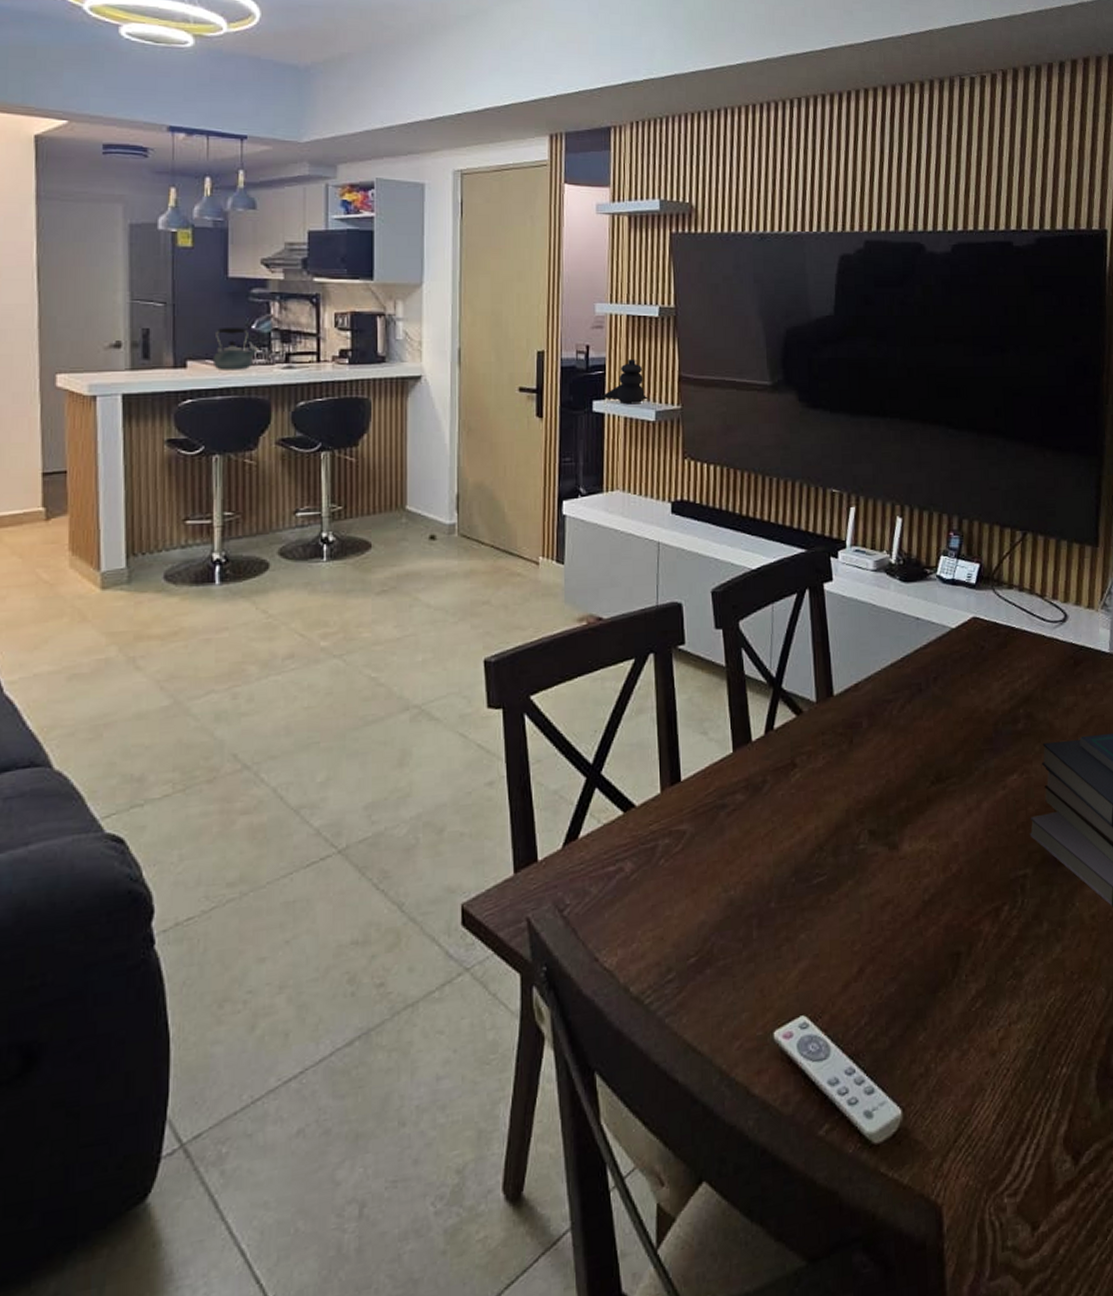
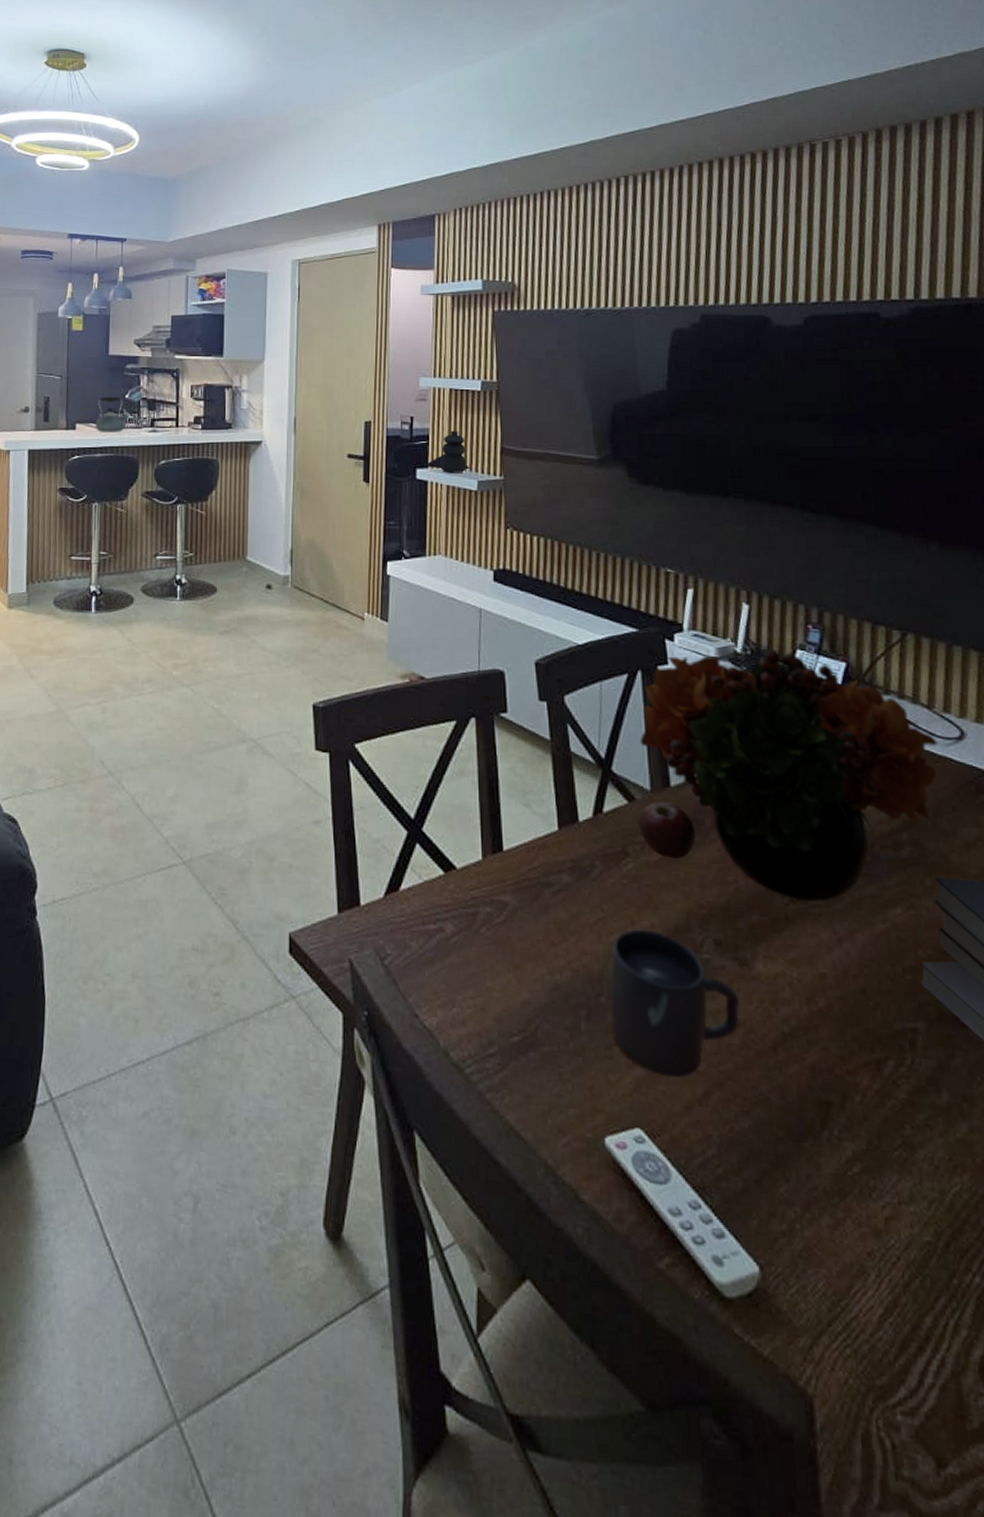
mug: none [778,831,889,964] -> present [608,929,739,1079]
fruit: none [805,710,855,763] -> present [639,801,697,859]
flower arrangement: none [807,556,1047,782] -> present [639,648,938,902]

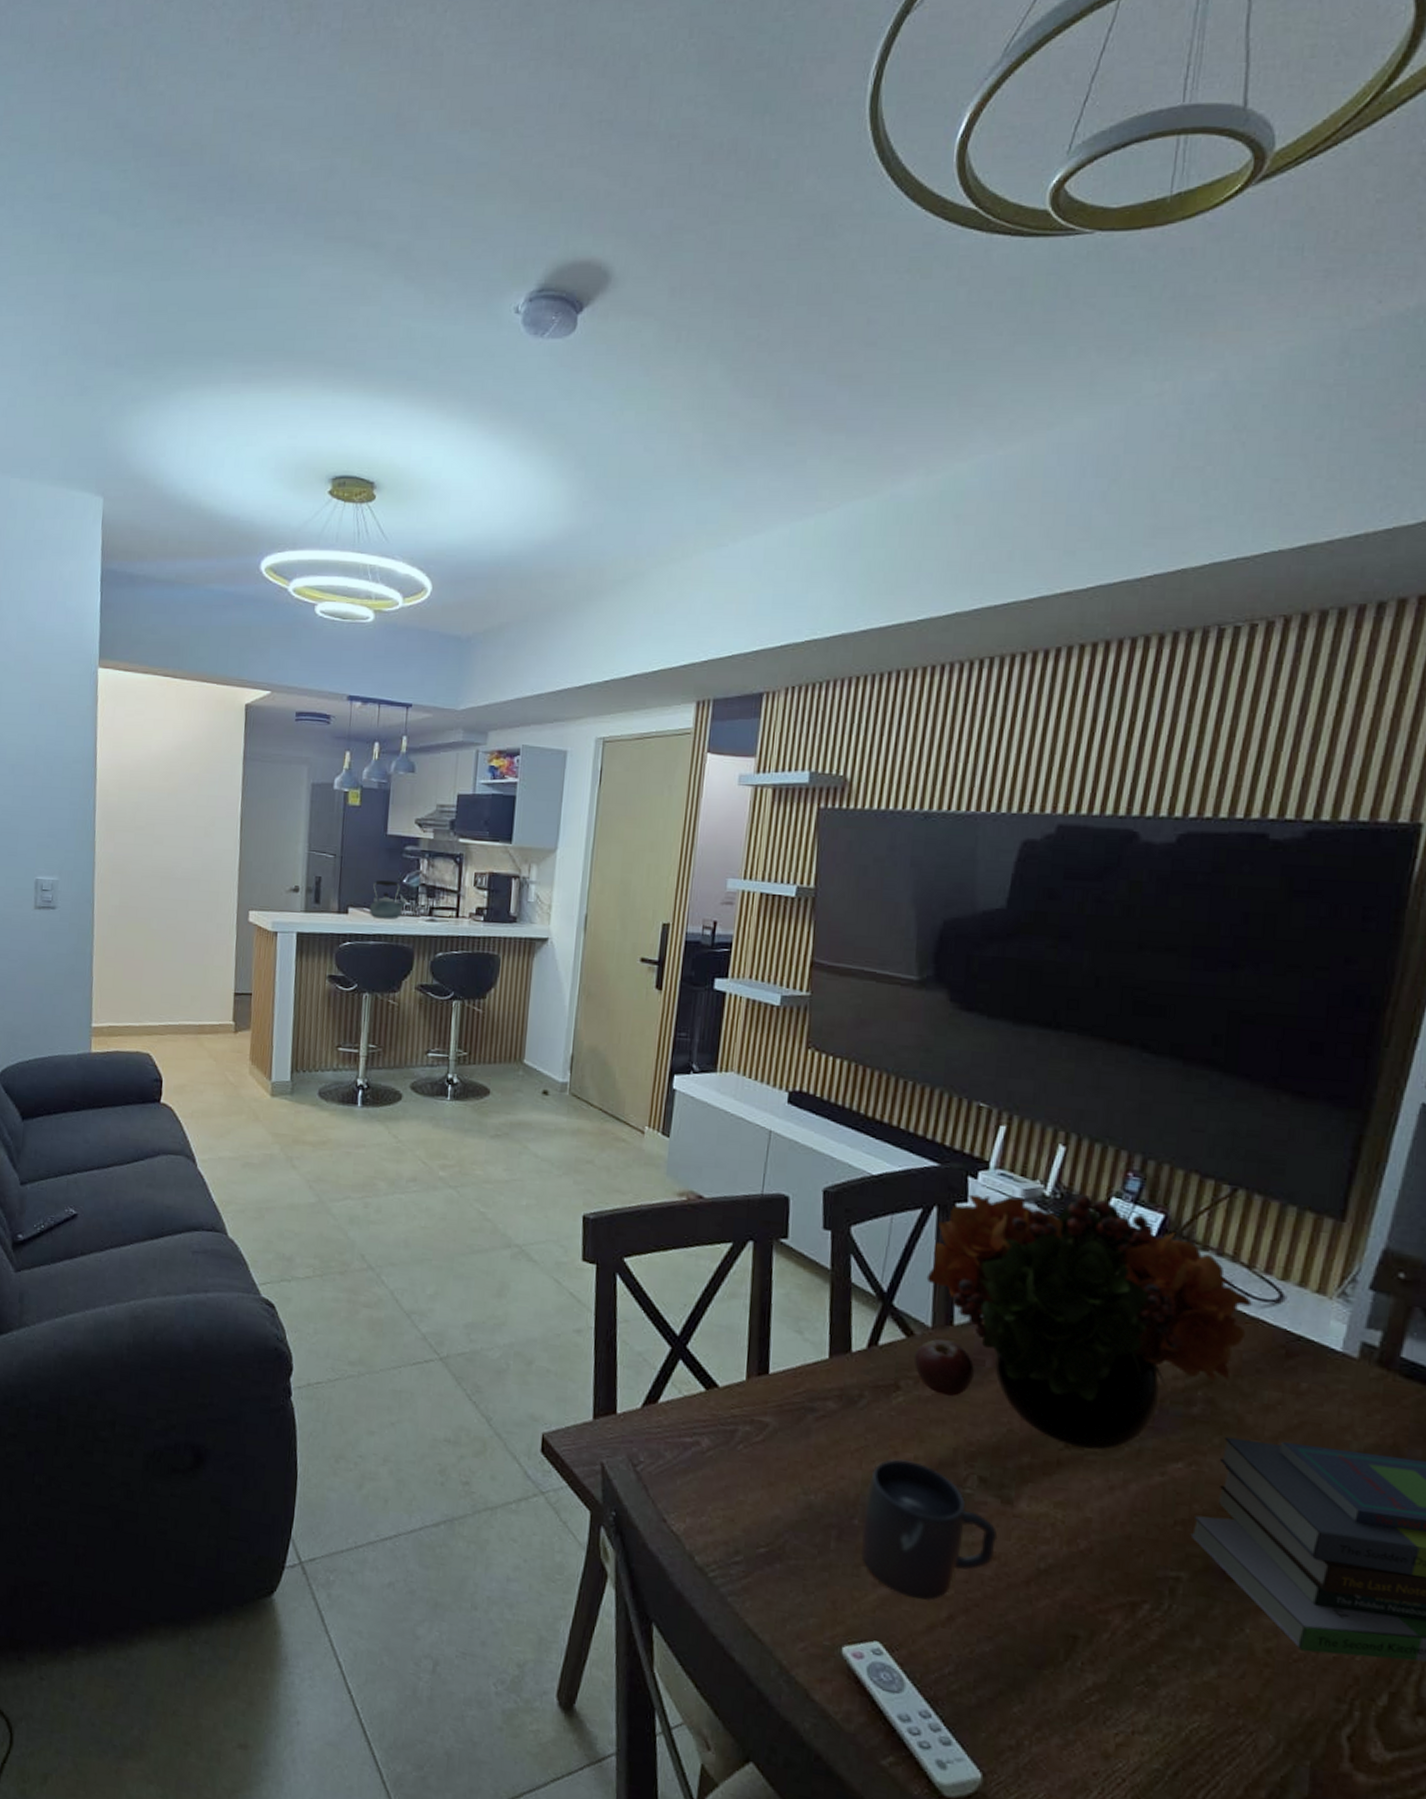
decorative vase: present [424,430,469,474] -> none [724,938,773,987]

